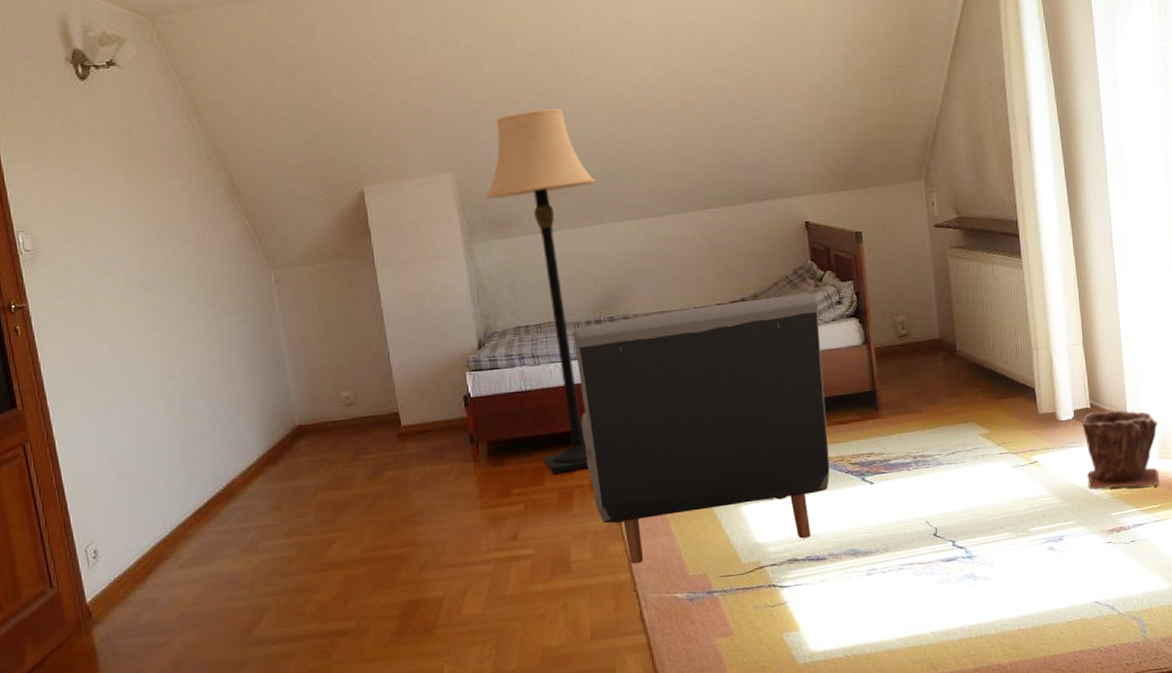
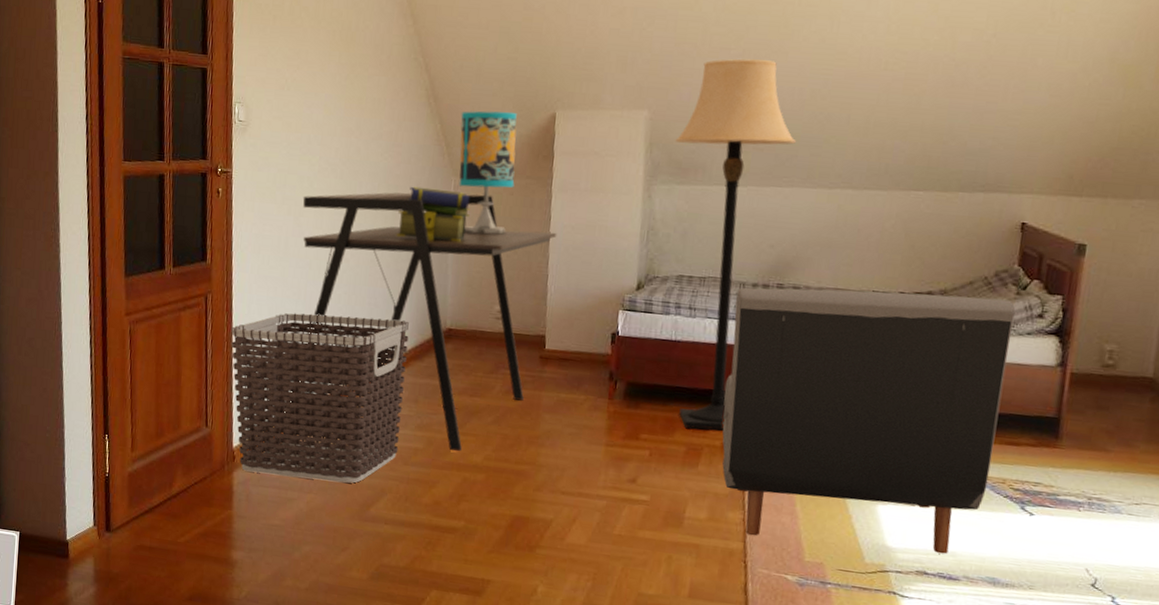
clothes hamper: none [60,427,271,626] -> present [231,313,409,483]
desk: none [114,282,390,565] -> present [282,192,557,451]
stack of books: none [221,284,297,341] -> present [396,186,471,242]
table lamp: none [267,195,338,326] -> present [459,111,517,235]

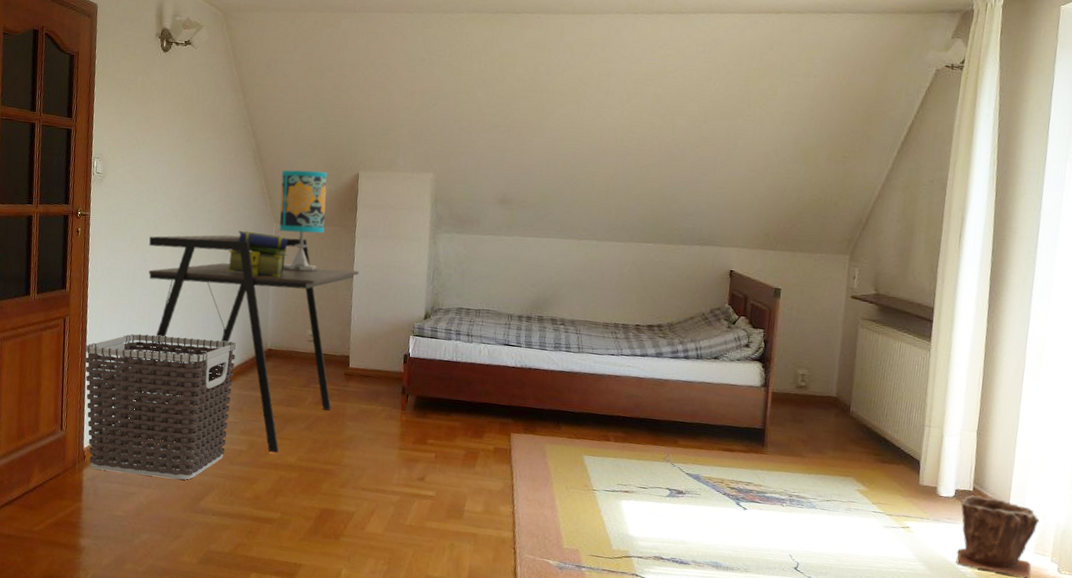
lamp: present [675,59,797,431] -> none [455,134,552,437]
chair: present [722,287,1016,554] -> none [494,318,728,542]

